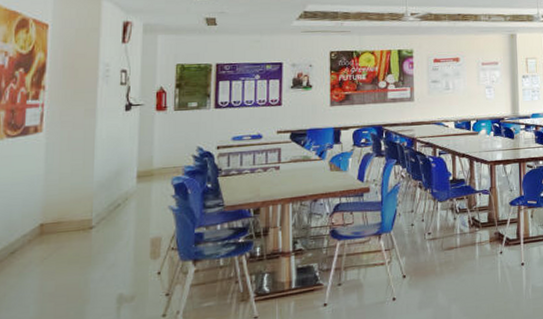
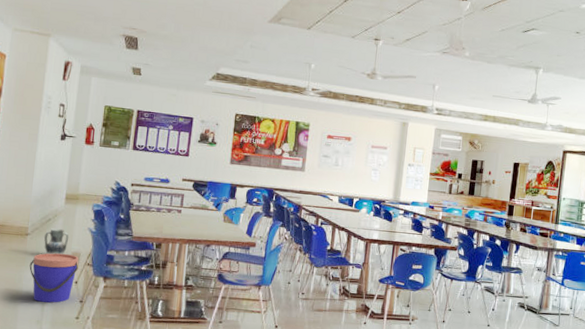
bucket: none [97,241,159,306] -> present [29,253,79,303]
ceramic jug: none [114,212,146,247] -> present [44,228,69,255]

